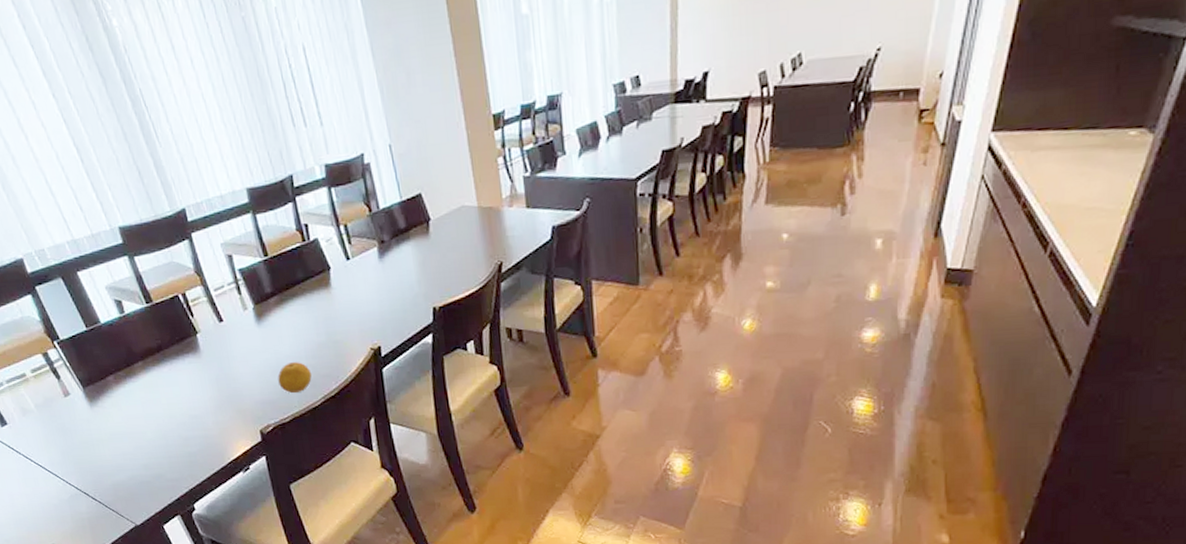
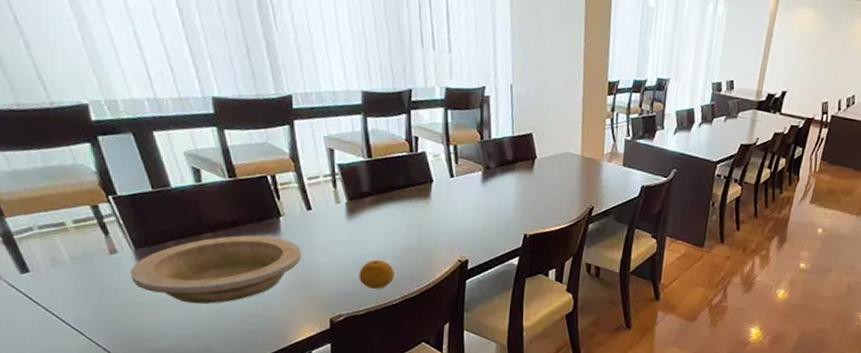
bowl: none [83,355,224,434] -> present [130,235,302,304]

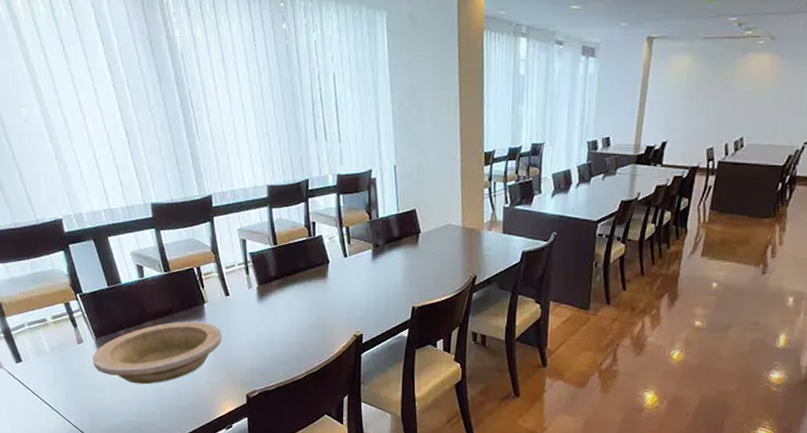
fruit: present [359,260,394,289] -> none [269,338,299,365]

